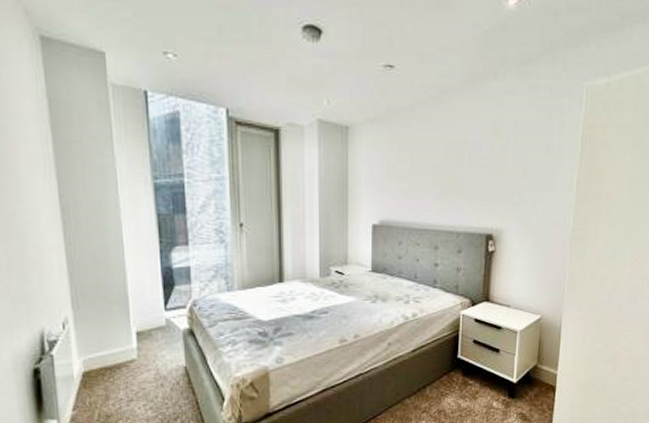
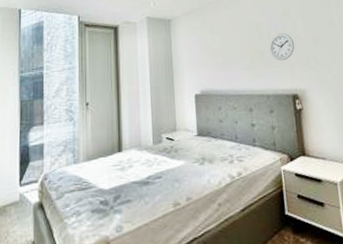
wall clock: none [468,157,500,193] -> present [269,33,295,61]

